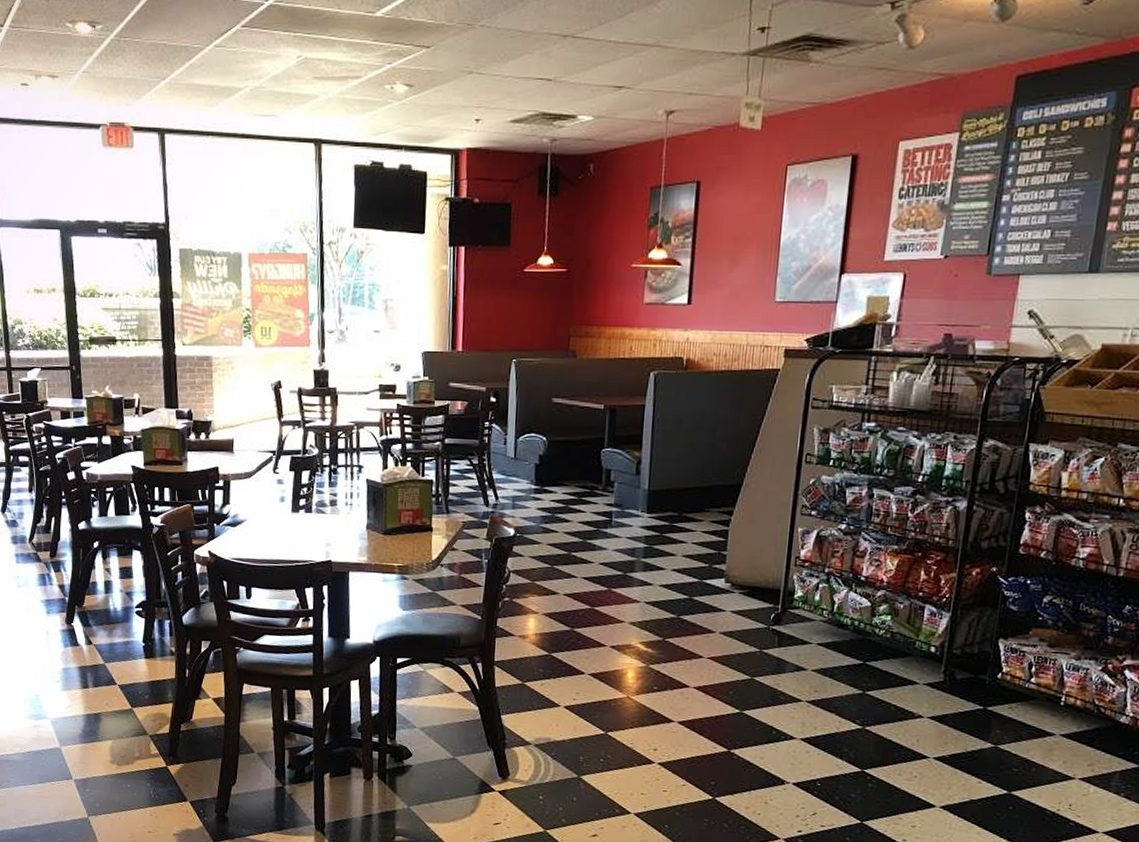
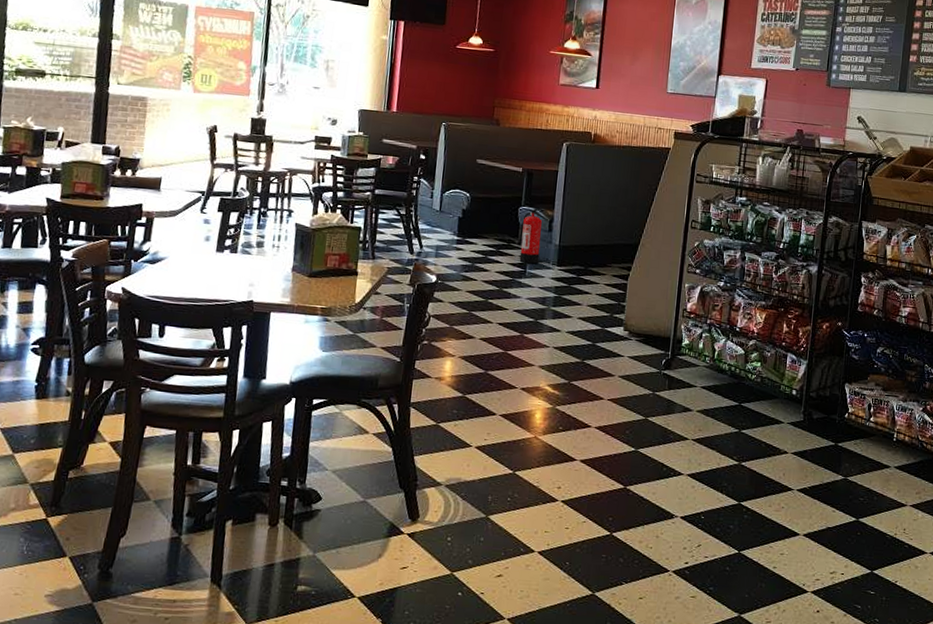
fire extinguisher: none [604,449,628,512] -> present [519,208,542,264]

